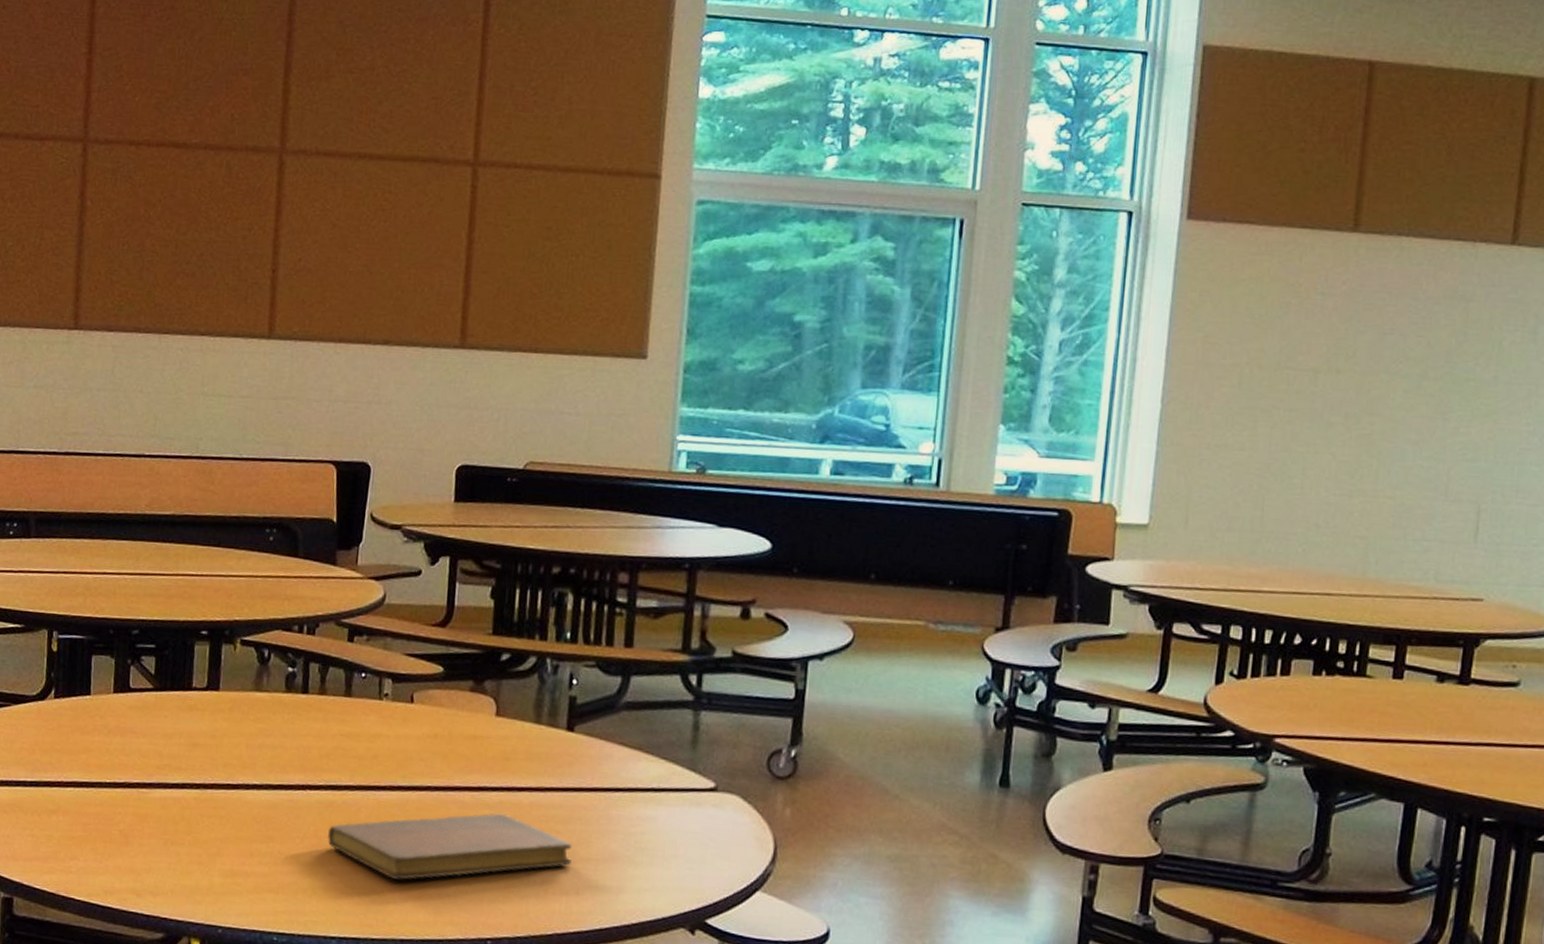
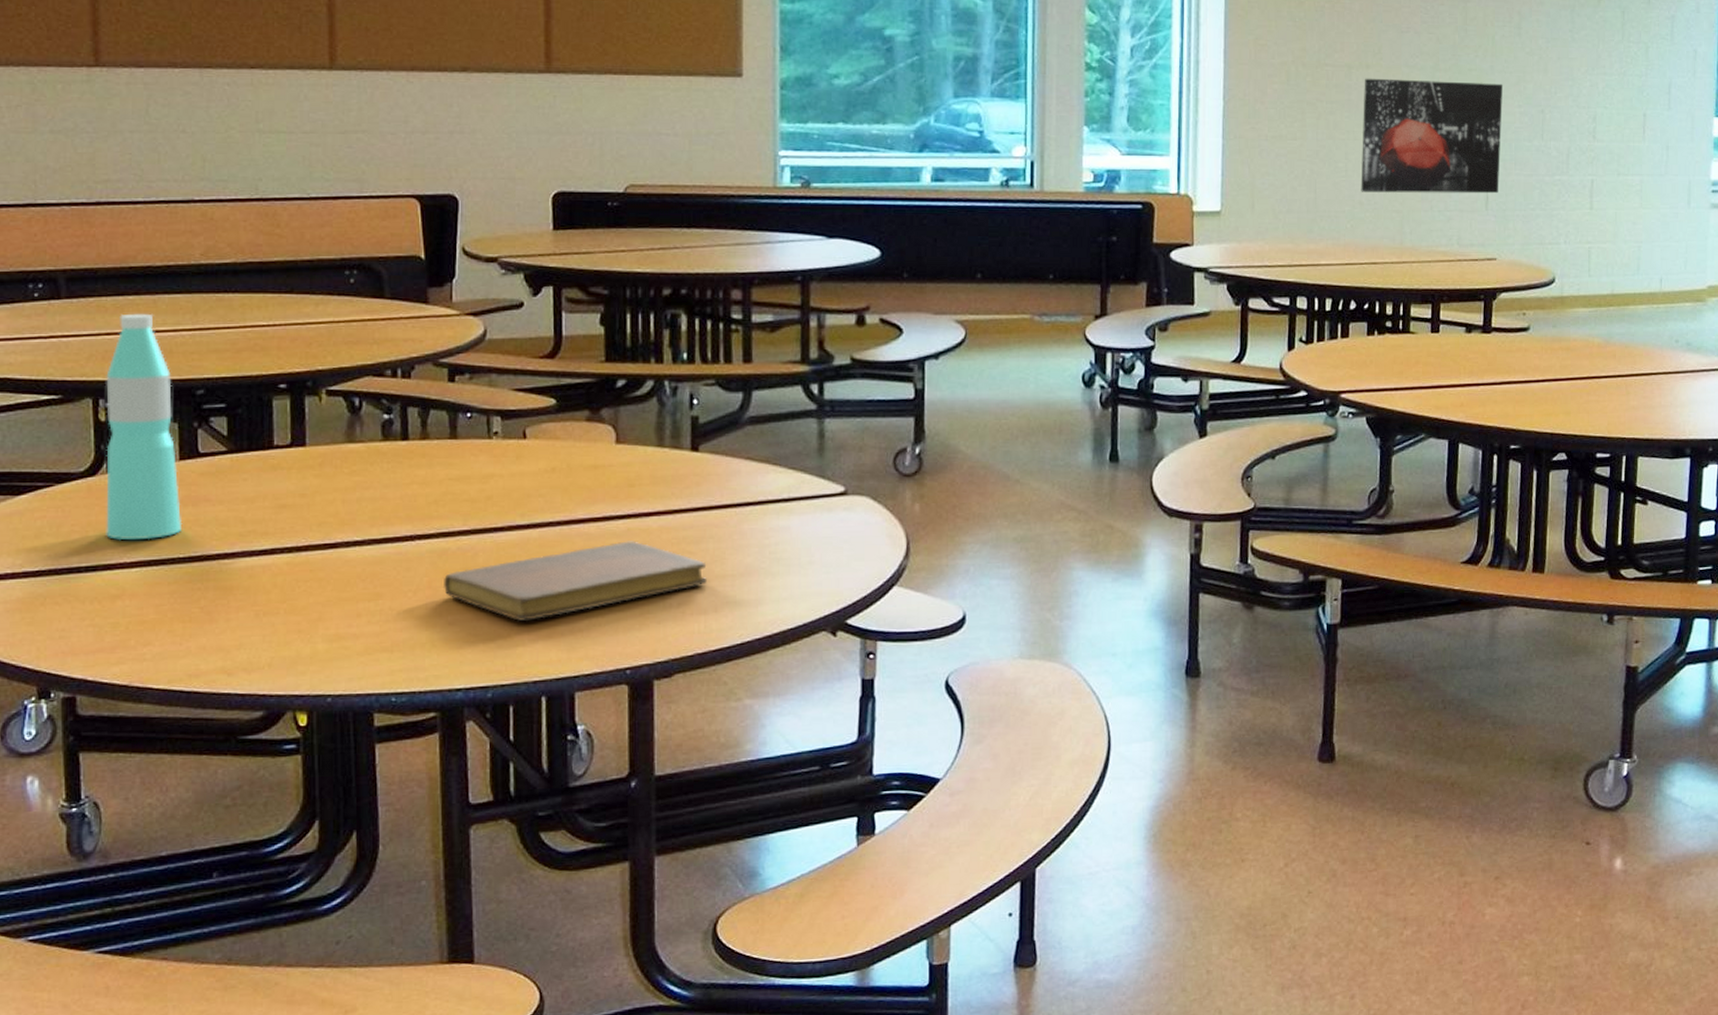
water bottle: none [49,555,113,763] -> present [106,313,183,541]
wall art: none [1318,384,1508,524] -> present [1361,78,1502,194]

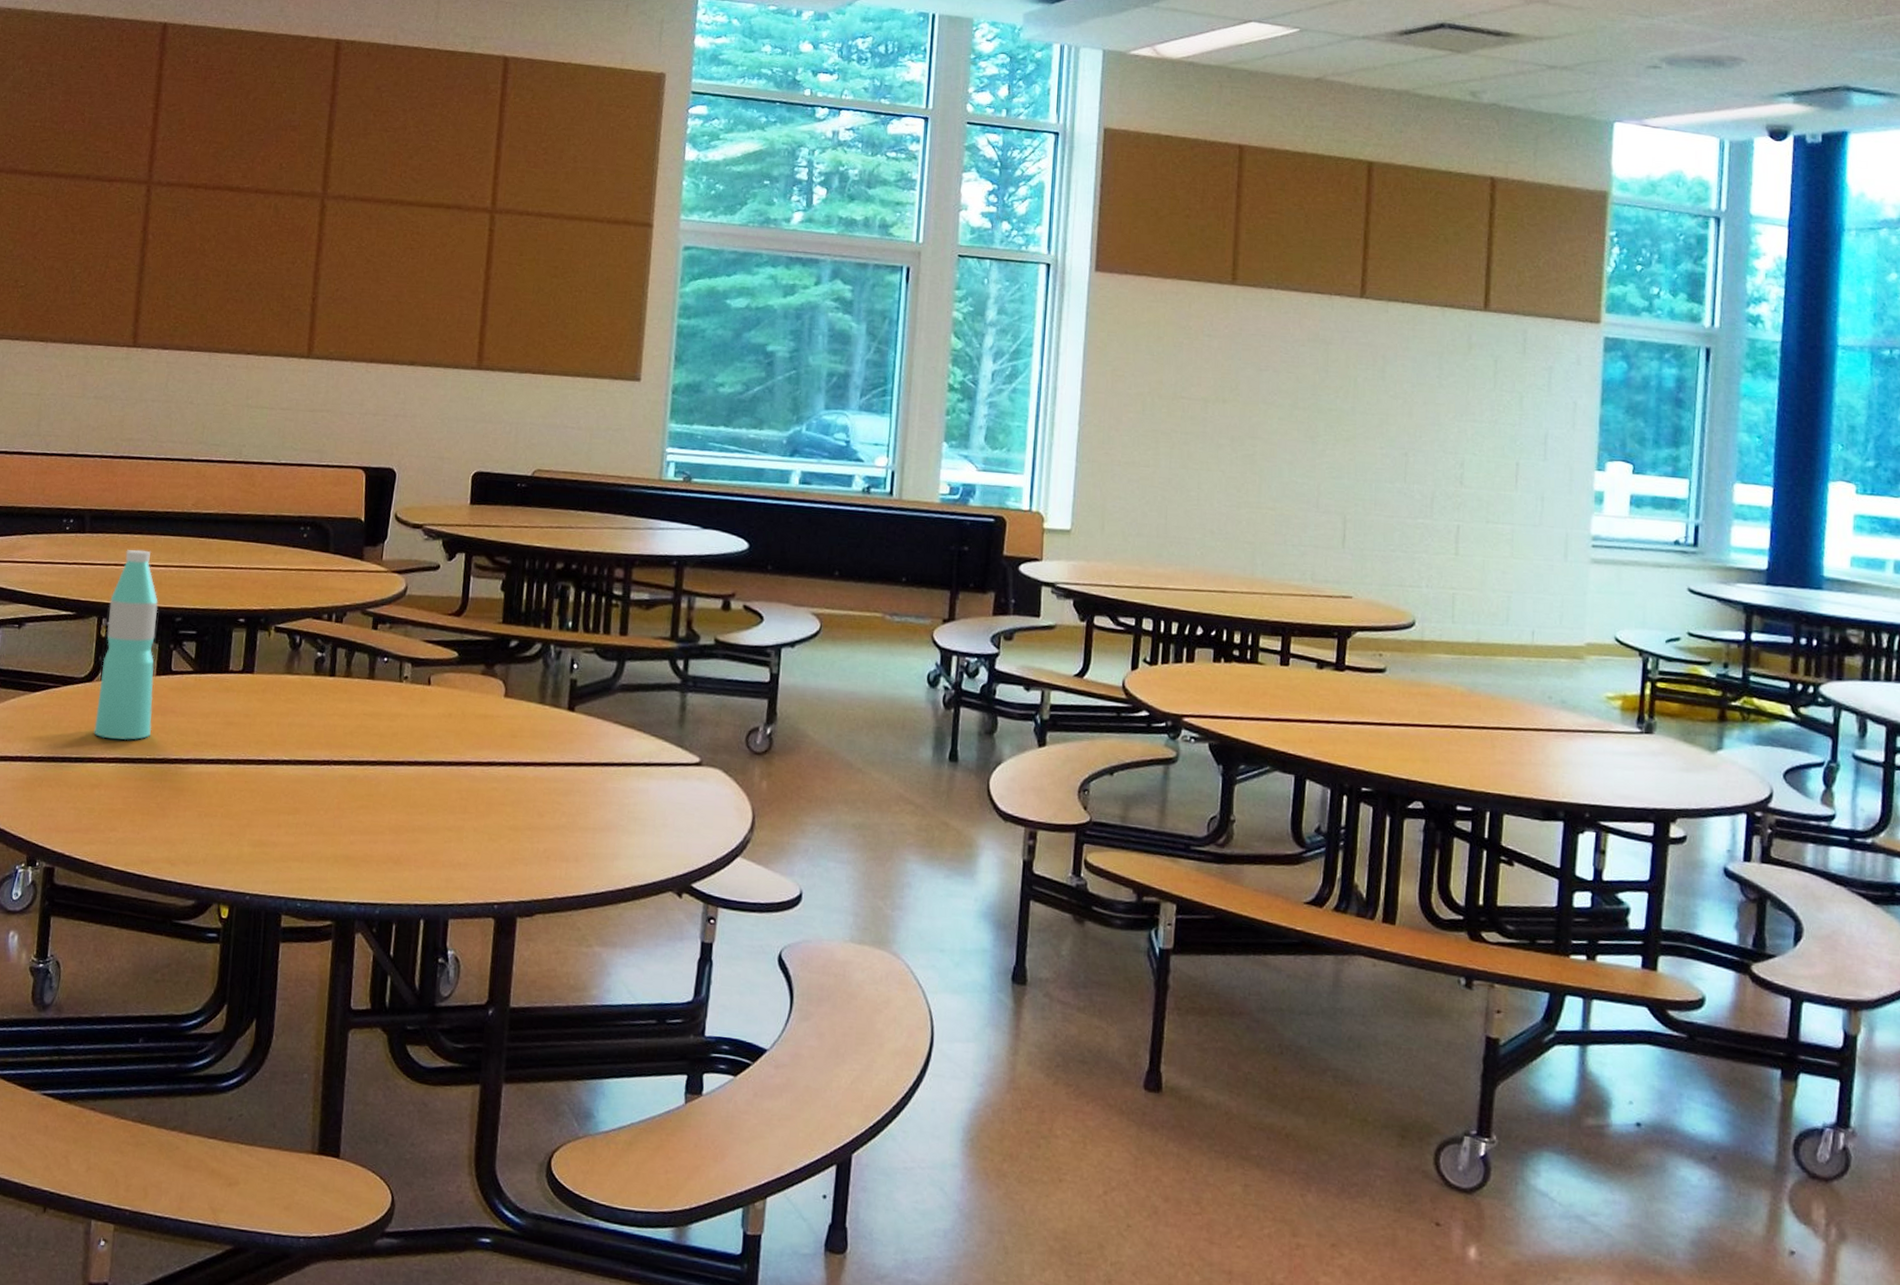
notebook: present [444,541,707,621] -> none [350,786,572,849]
wall art: present [1361,78,1502,194] -> none [1212,412,1364,533]

